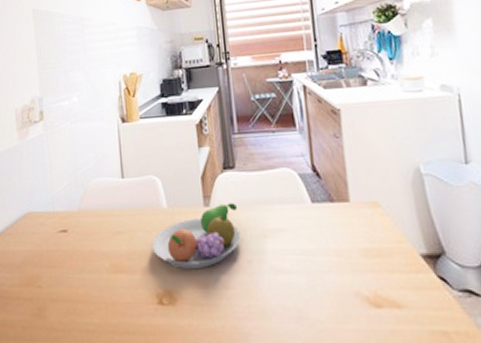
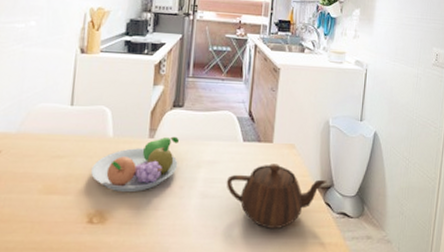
teapot: none [300,228,435,311] -> present [226,164,327,228]

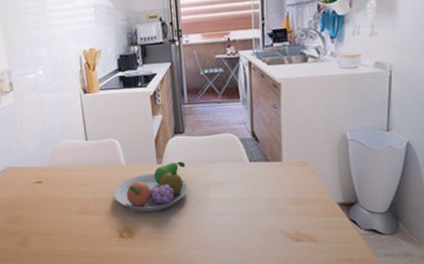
teapot: present [226,164,327,228] -> none [237,182,350,244]

